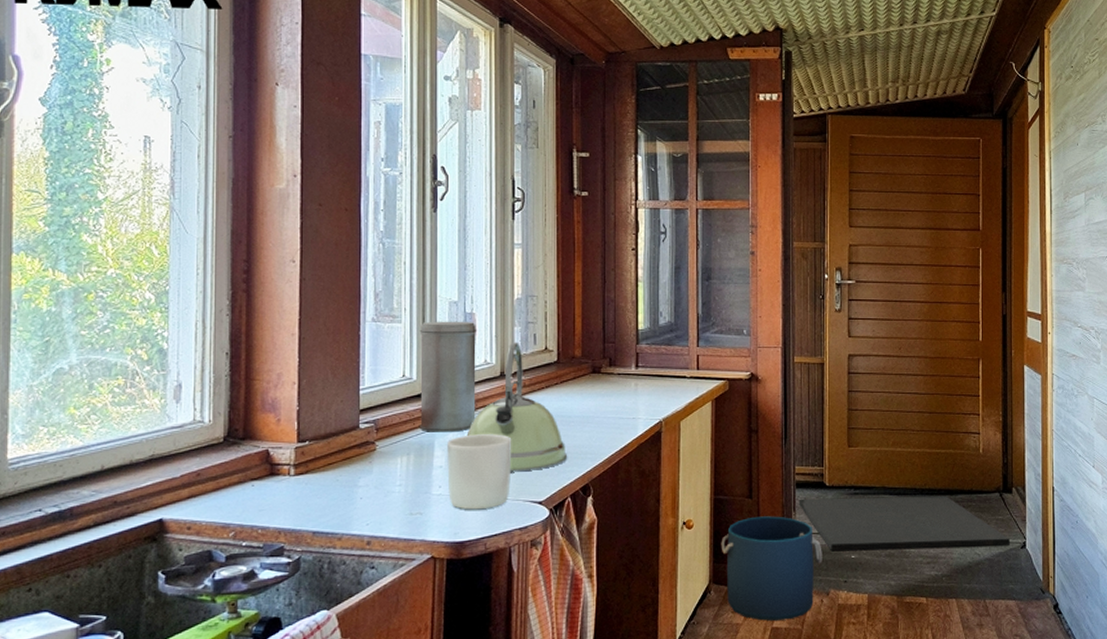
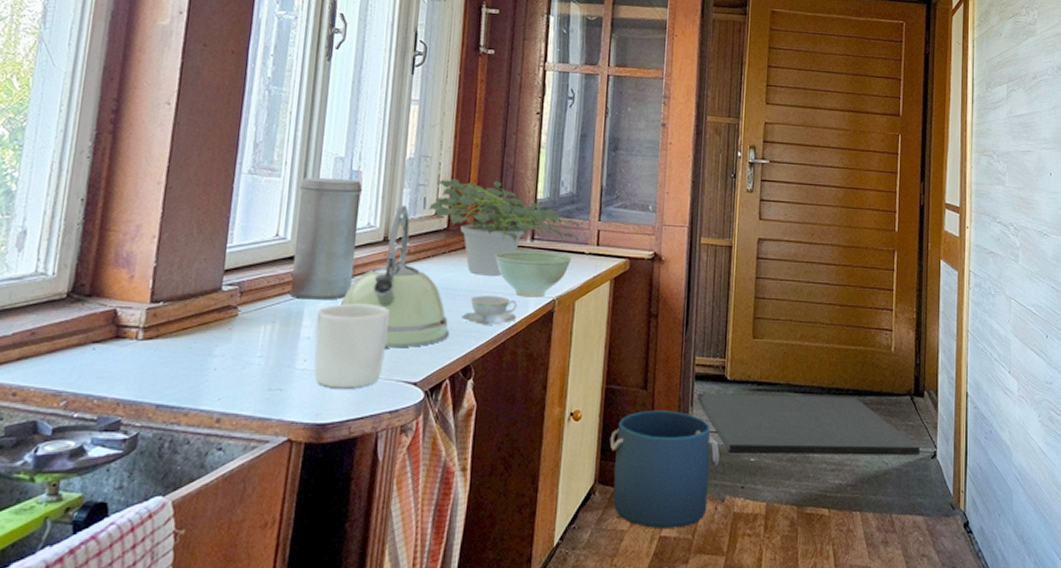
potted plant: none [539,315,681,403] -> present [429,179,580,276]
teacup: none [577,420,627,447] -> present [461,295,517,325]
bowl: none [604,377,674,420] -> present [495,250,571,298]

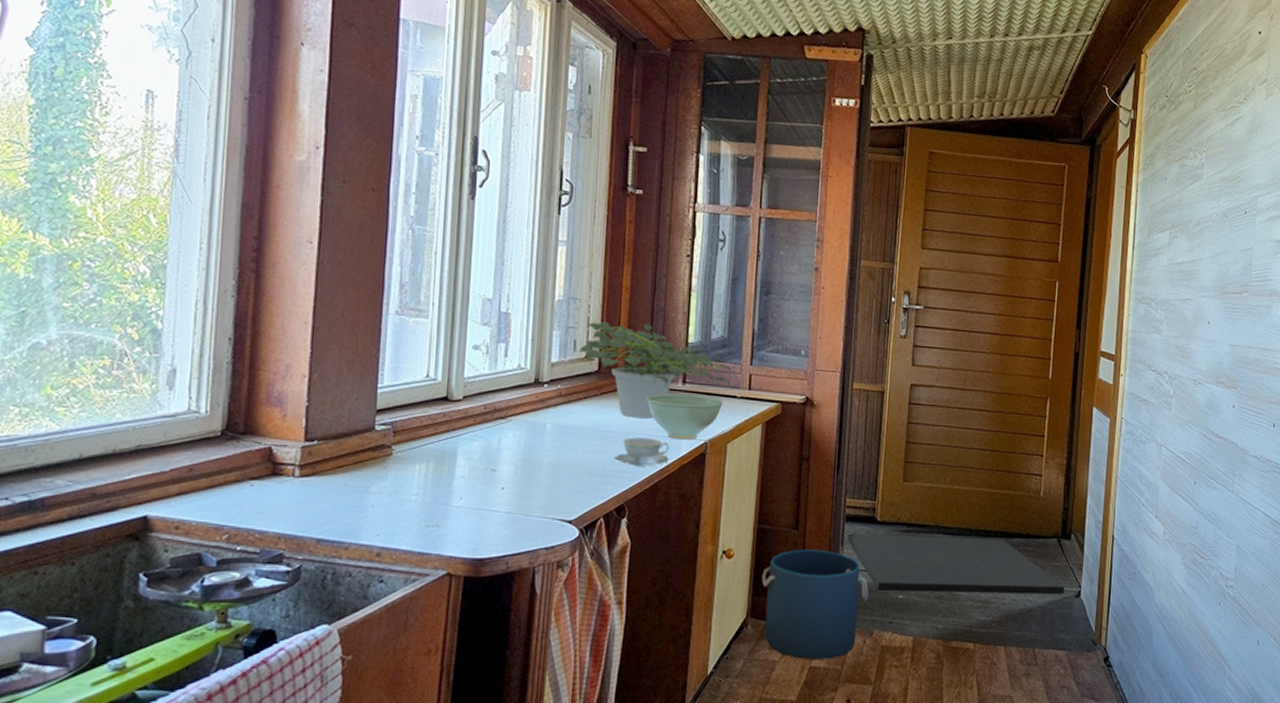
canister: present [288,177,363,300] -> none [441,318,512,440]
mug: present [314,304,390,389] -> none [469,444,543,526]
kettle: present [340,204,449,348] -> none [493,347,602,488]

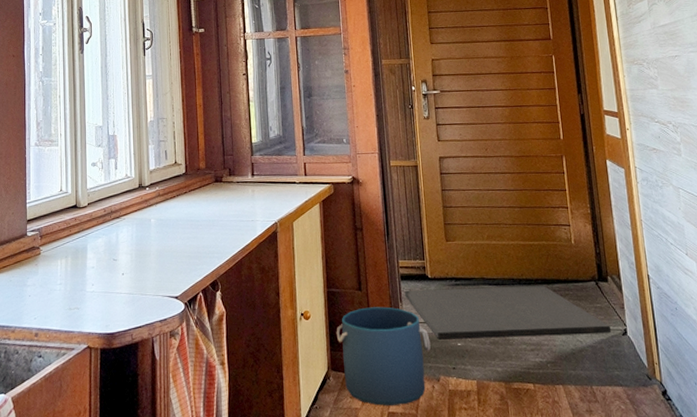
potted plant: present [579,321,731,419] -> none [170,132,290,208]
teacup: present [614,437,670,466] -> none [205,223,248,247]
bowl: present [647,393,723,440] -> none [225,184,286,223]

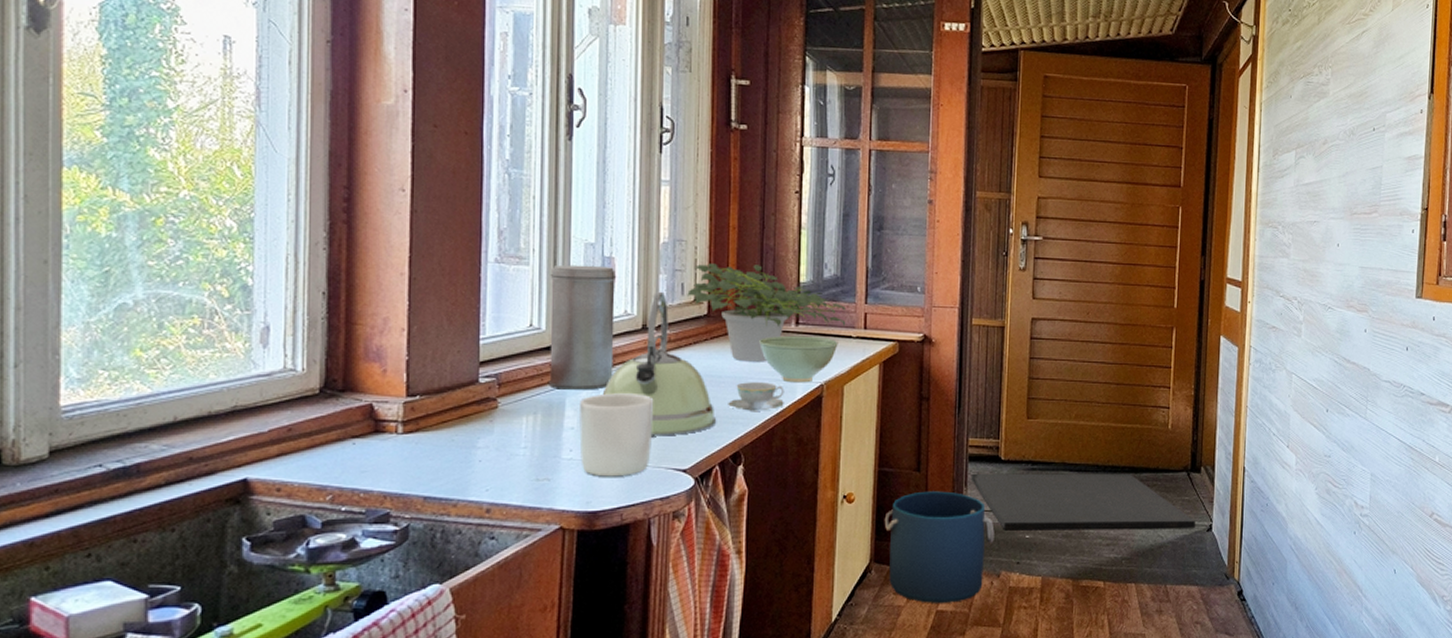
canister: none [72,142,120,238] -> present [547,264,617,390]
mug: none [98,238,151,305] -> present [579,393,654,477]
kettle: none [113,158,197,271] -> present [602,291,716,436]
potted plant: none [170,132,290,208] -> present [687,263,846,362]
teacup: none [205,223,248,247] -> present [728,382,785,411]
bowl: none [225,184,286,223] -> present [759,335,838,383]

